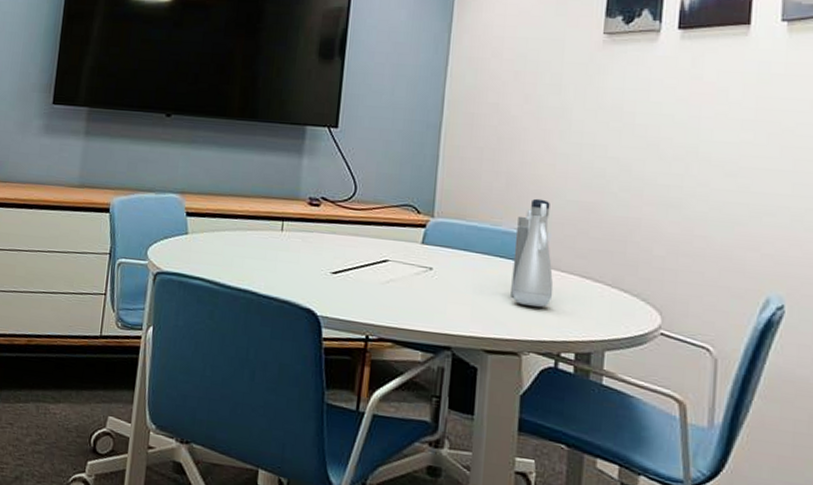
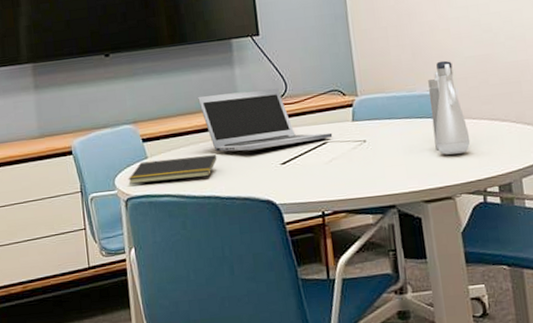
notepad: none [161,237,263,269] -> present [128,154,217,184]
laptop: none [255,179,396,257] -> present [197,87,333,152]

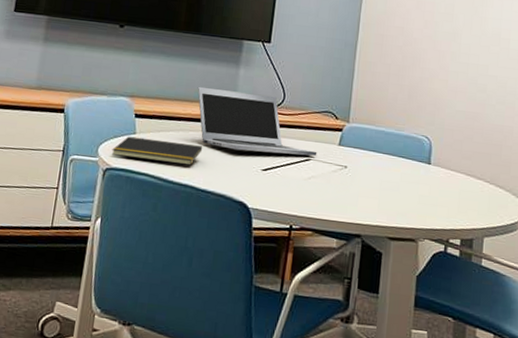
water bottle: present [428,60,470,155] -> none [410,108,445,201]

